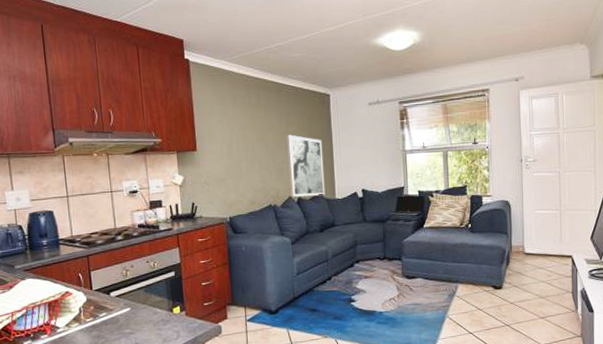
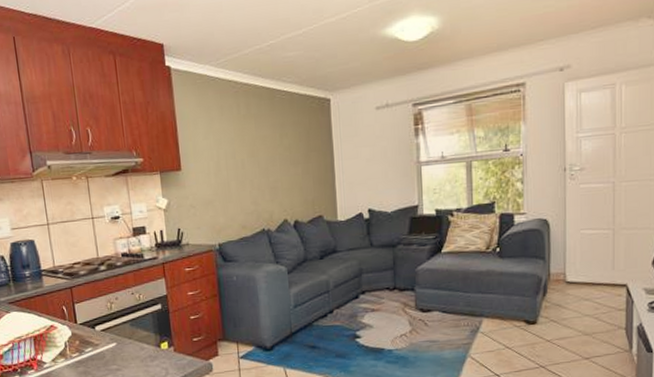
wall art: present [286,134,326,197] -> none [281,148,326,220]

